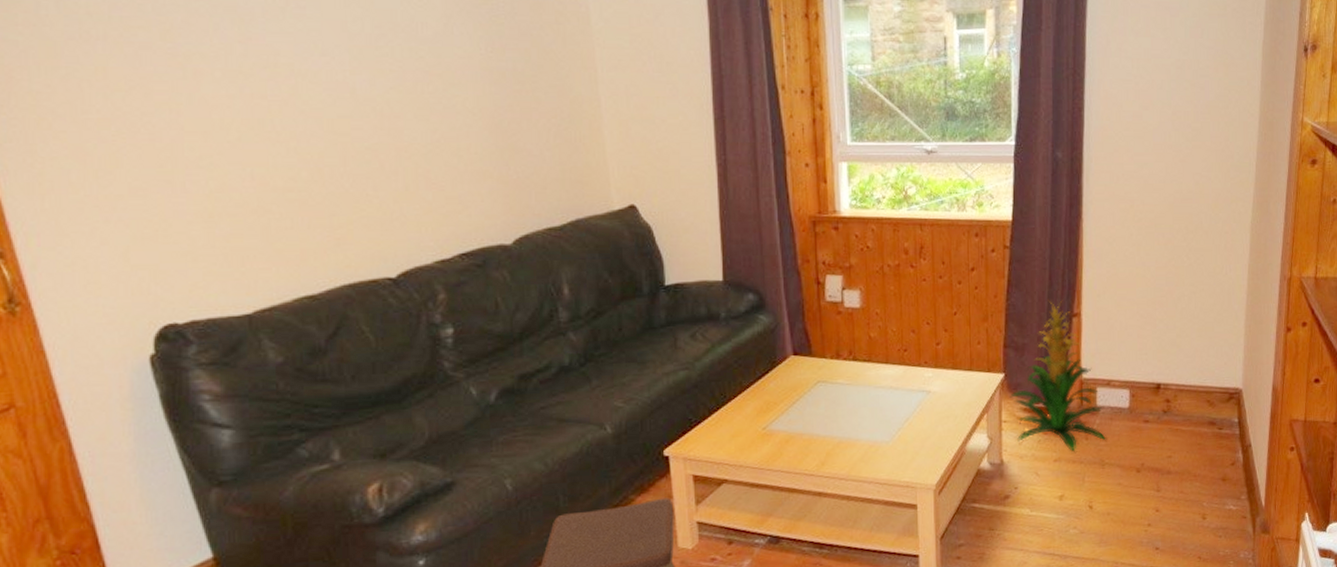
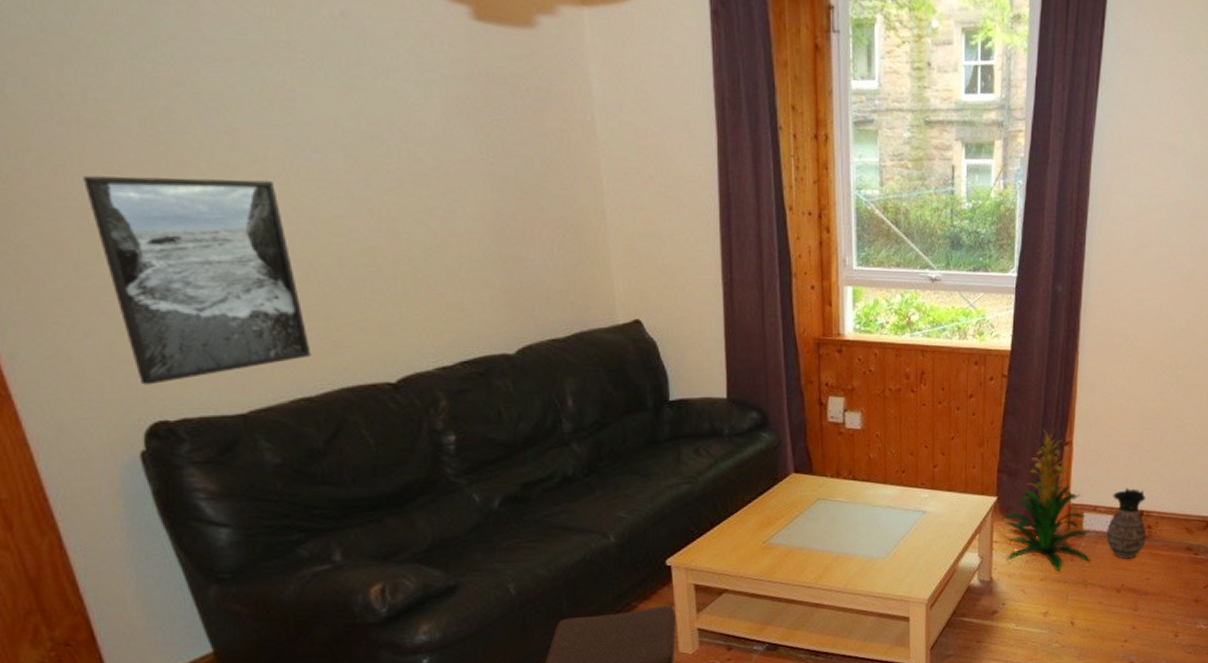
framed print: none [106,85,315,289] -> present [83,175,312,385]
ceramic jug: none [1121,359,1166,436] -> present [1106,488,1147,559]

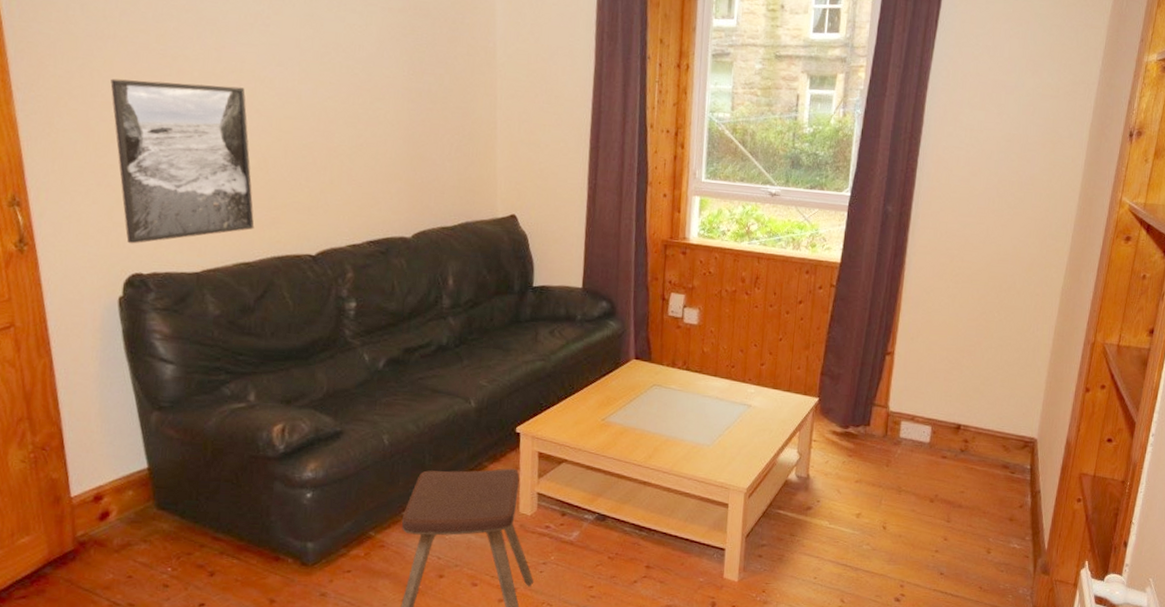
indoor plant: present [1002,427,1090,571] -> none [822,336,905,475]
ceramic jug: present [1106,488,1147,559] -> none [922,401,964,471]

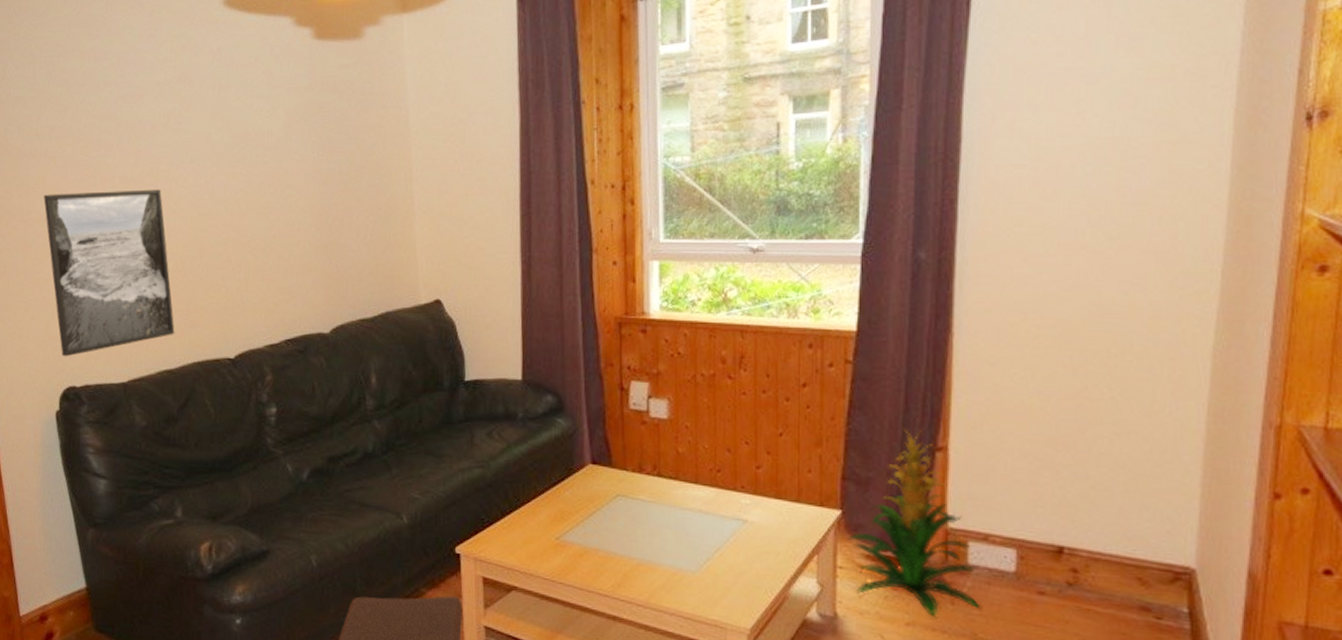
indoor plant: none [822,336,905,475] -> present [848,427,980,616]

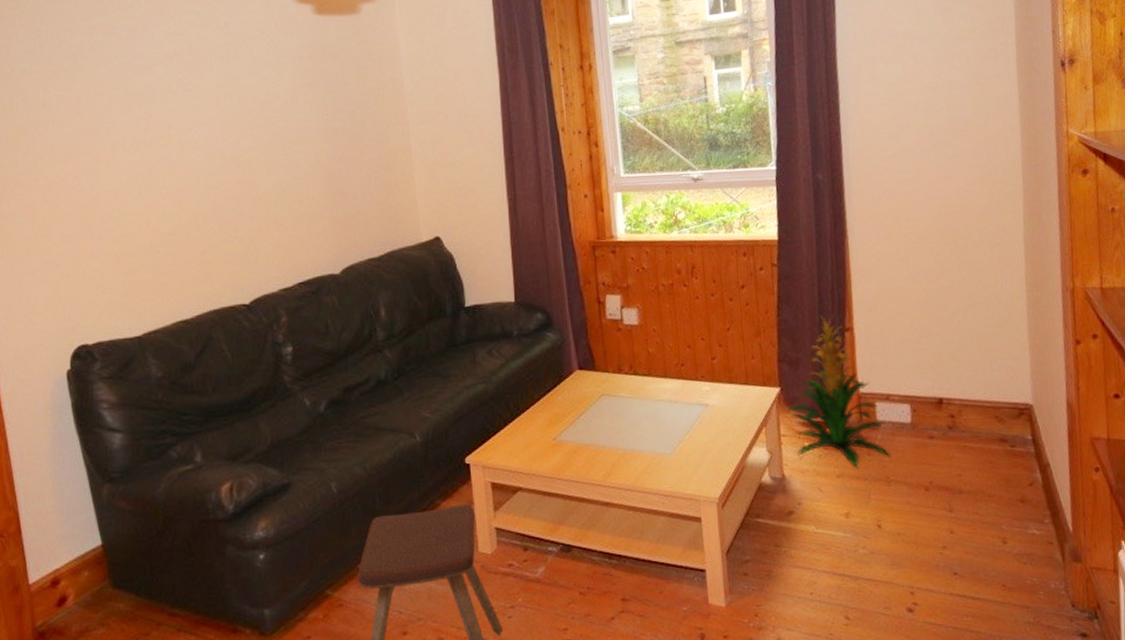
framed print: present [43,189,175,357] -> none [51,151,190,316]

